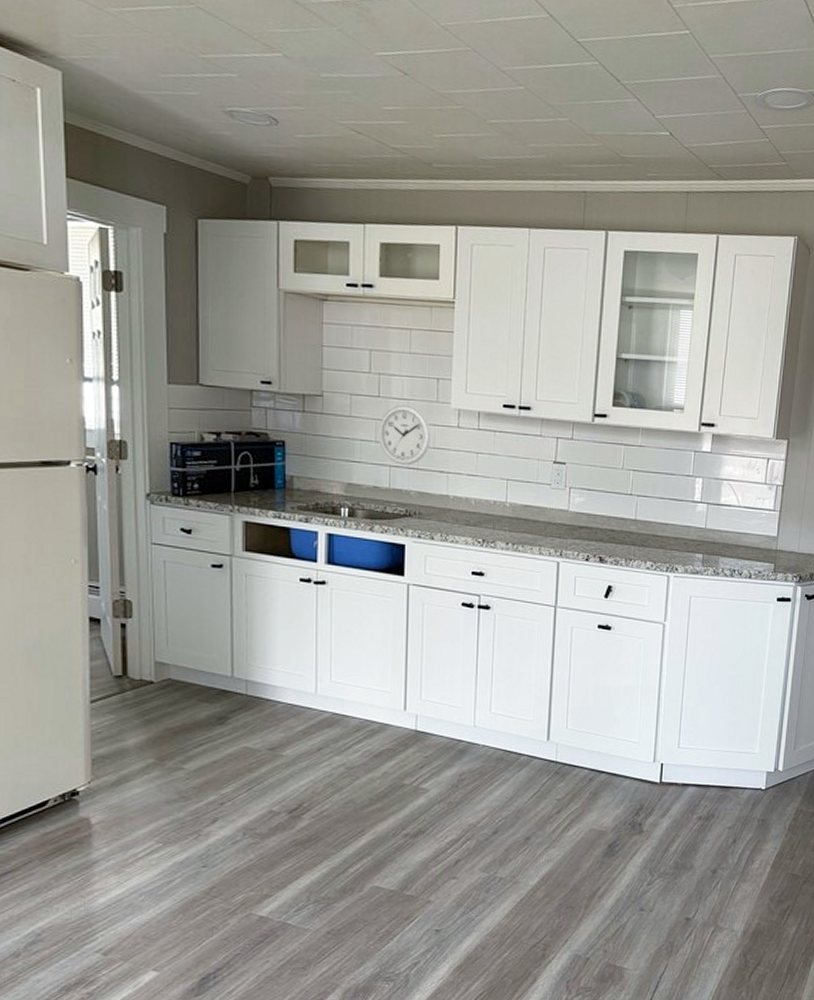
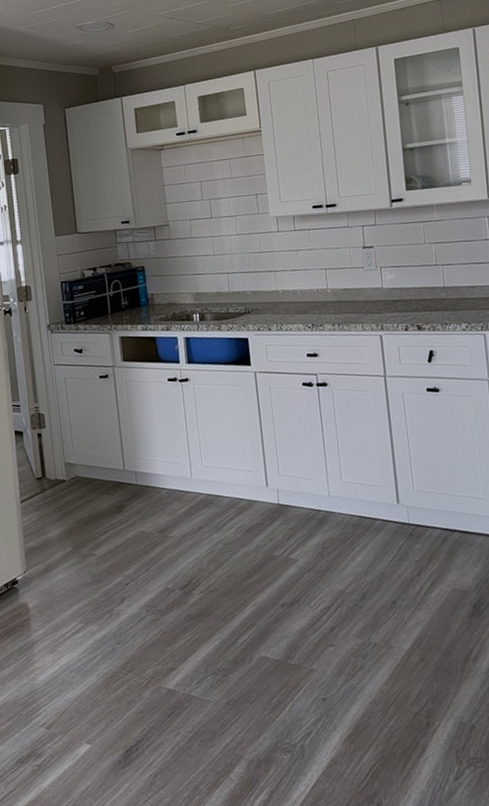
wall clock: present [378,404,431,465] -> none [214,220,258,271]

